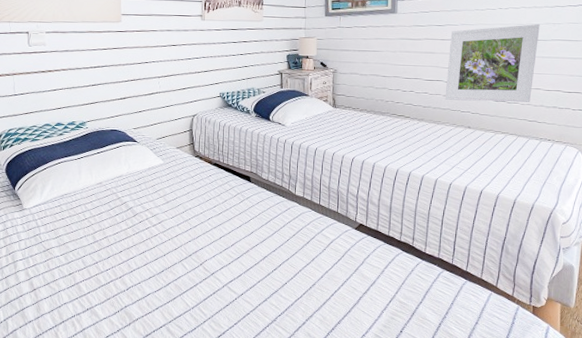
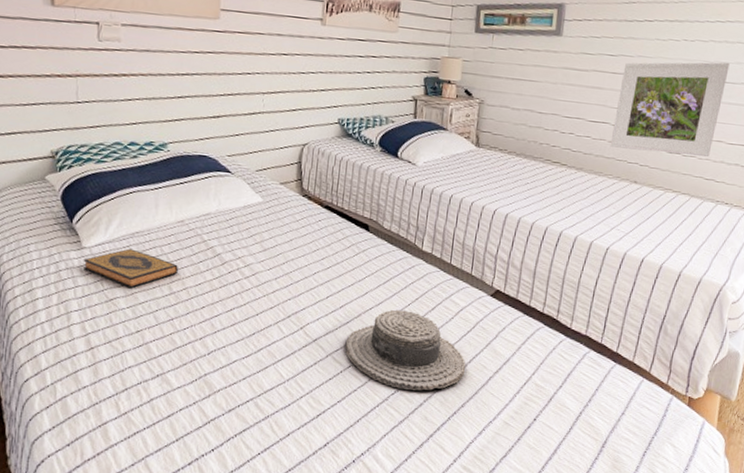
hardback book: none [24,208,99,240] -> present [83,248,178,289]
boater hat: none [237,245,339,312] -> present [345,309,466,391]

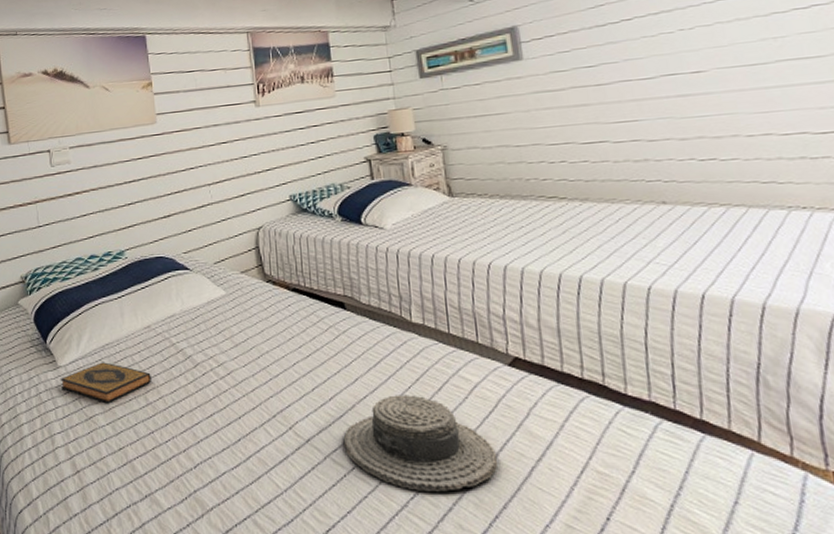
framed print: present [610,62,730,157] -> none [609,41,759,168]

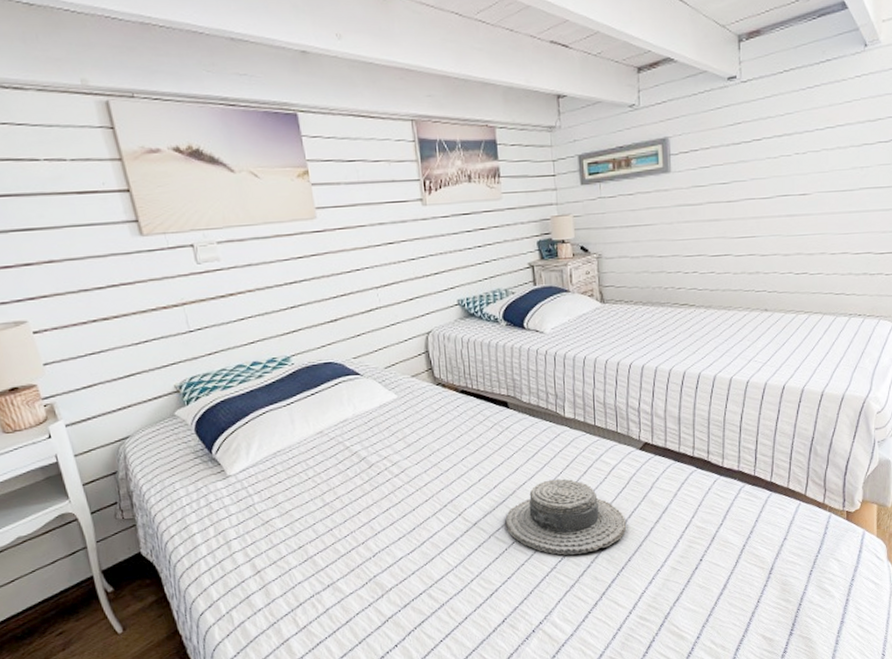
hardback book: present [60,362,151,404] -> none [231,468,327,508]

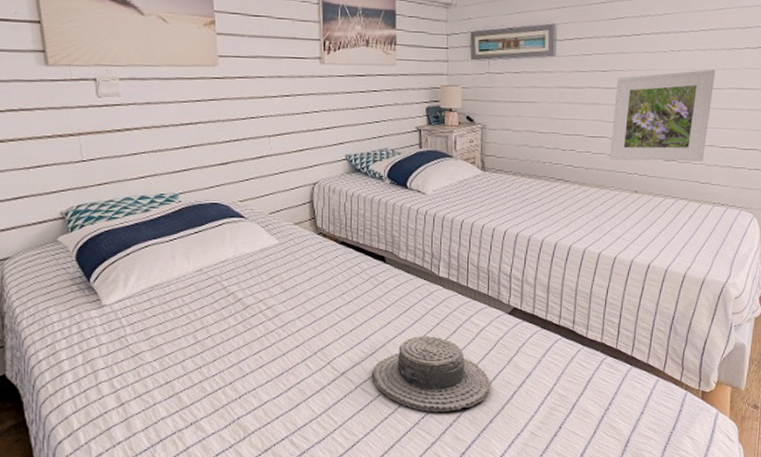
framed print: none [735,169,845,279] -> present [609,69,716,162]

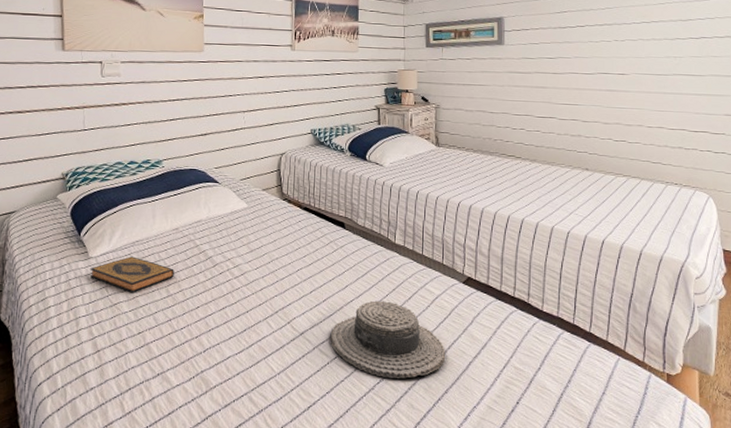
hardback book: none [105,302,201,342] -> present [90,256,174,293]
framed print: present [609,69,716,162] -> none [559,57,660,143]

